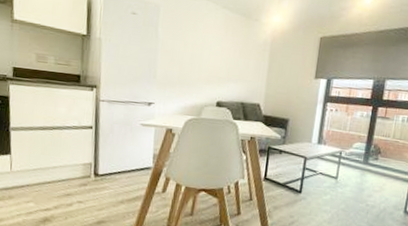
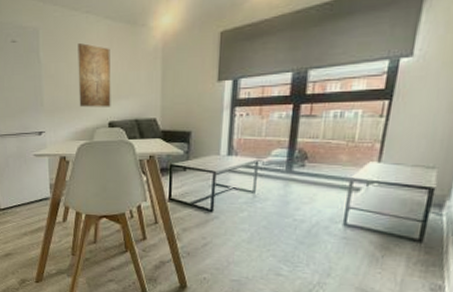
wall art: none [191,26,225,88] -> present [78,43,111,107]

